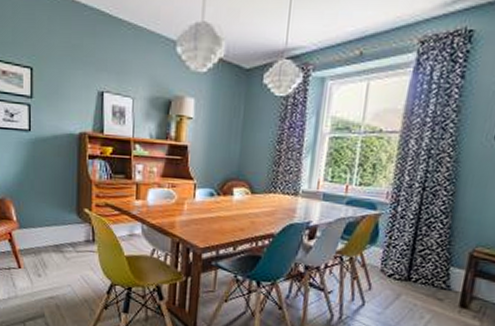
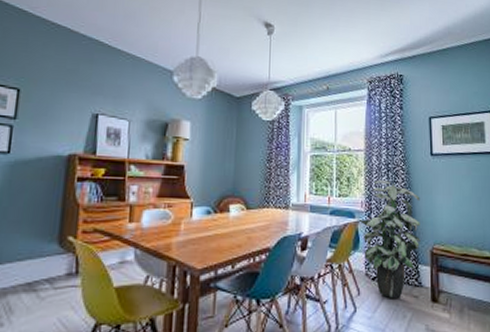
indoor plant: none [382,168,468,300] -> present [360,180,421,299]

